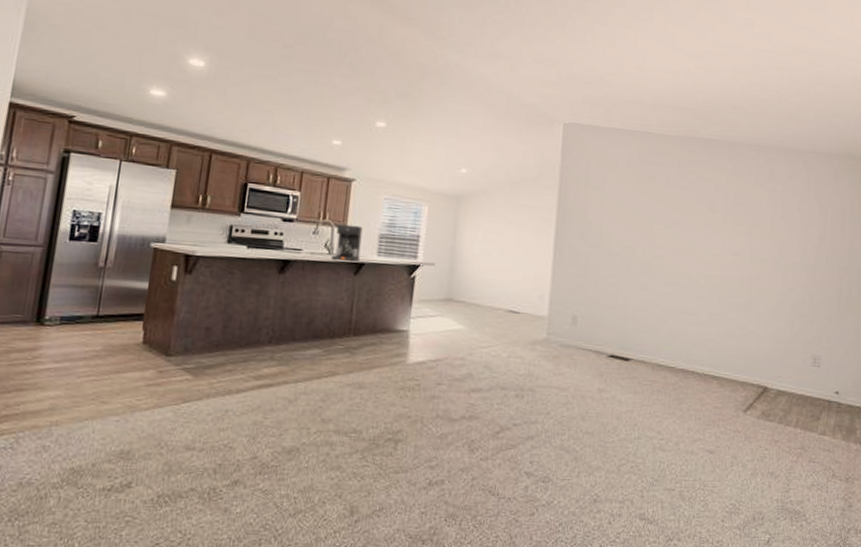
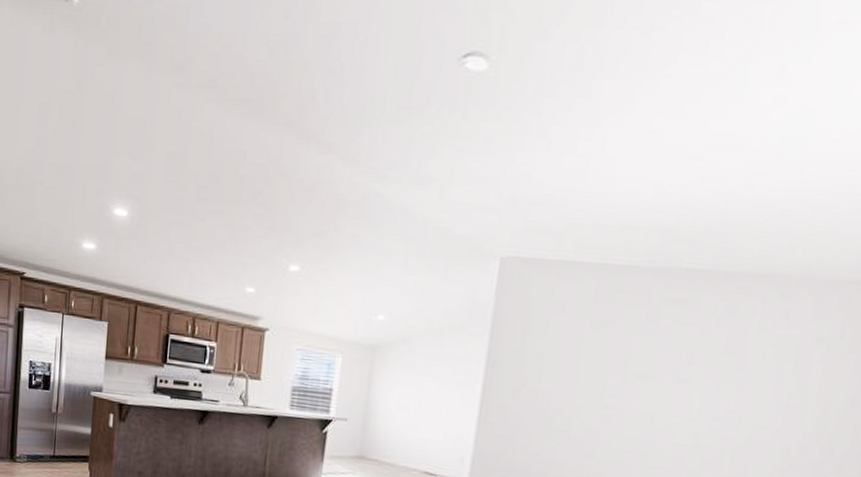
coffee maker: present [331,224,363,263] -> none [246,375,276,415]

